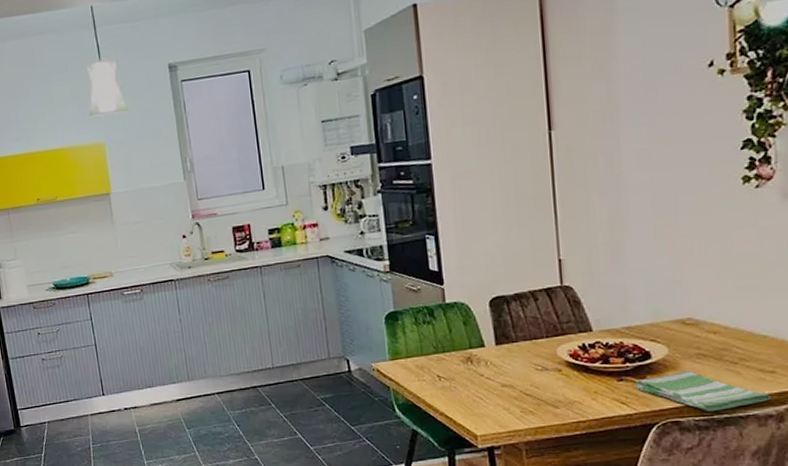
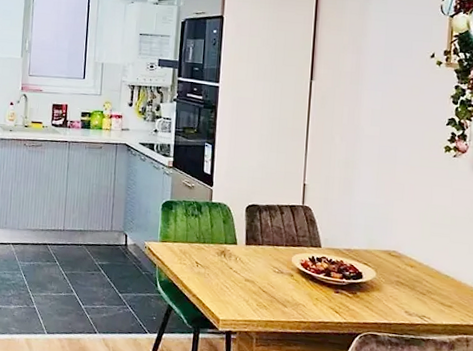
dish towel: present [635,370,771,411] -> none [348,293,447,332]

